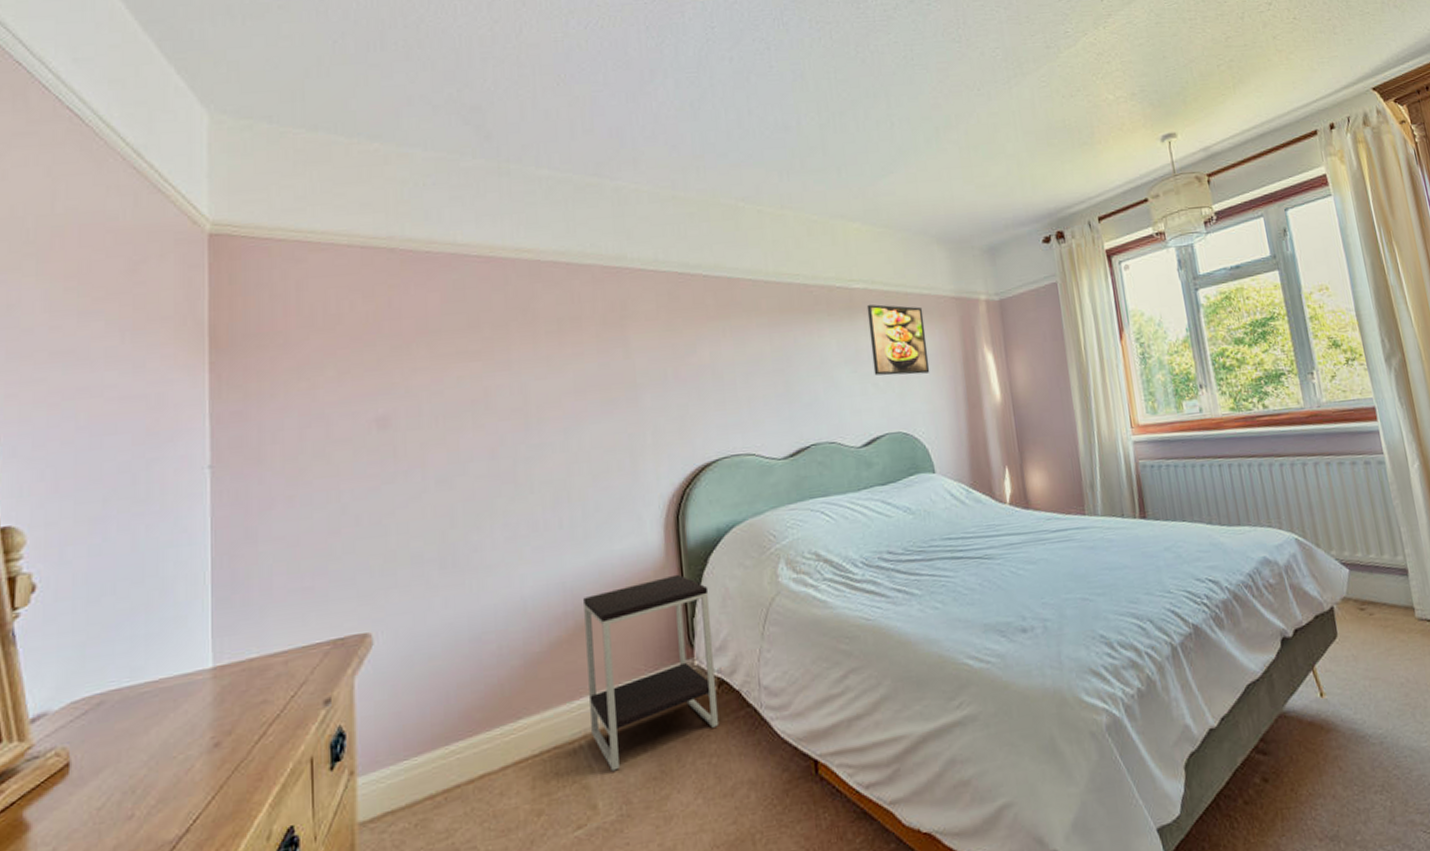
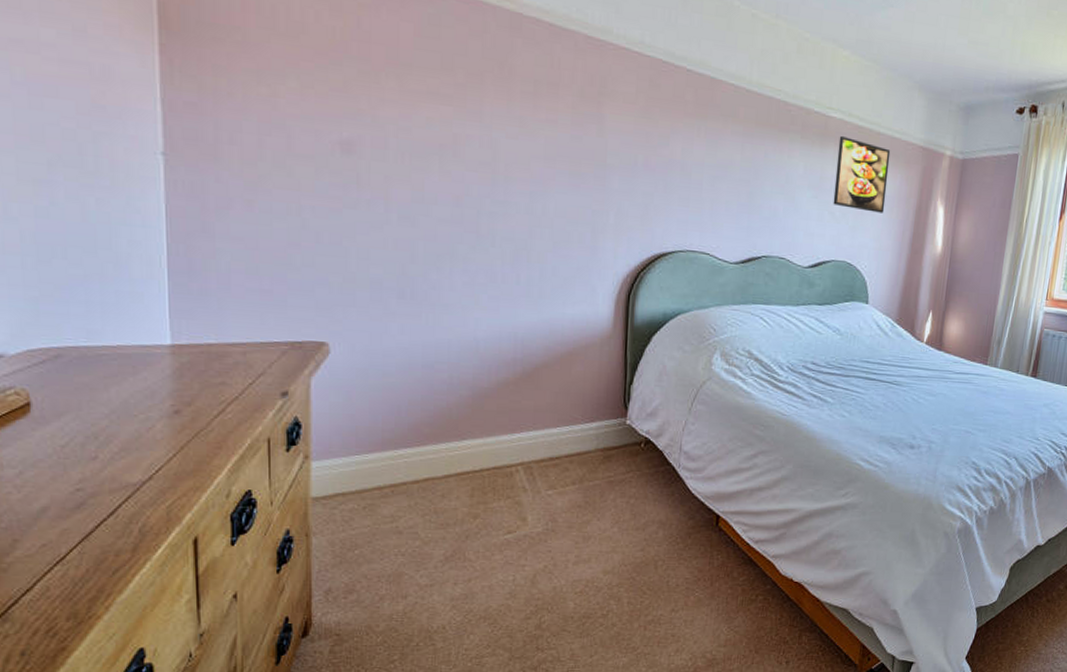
side table: present [583,574,720,771] -> none [528,345,648,495]

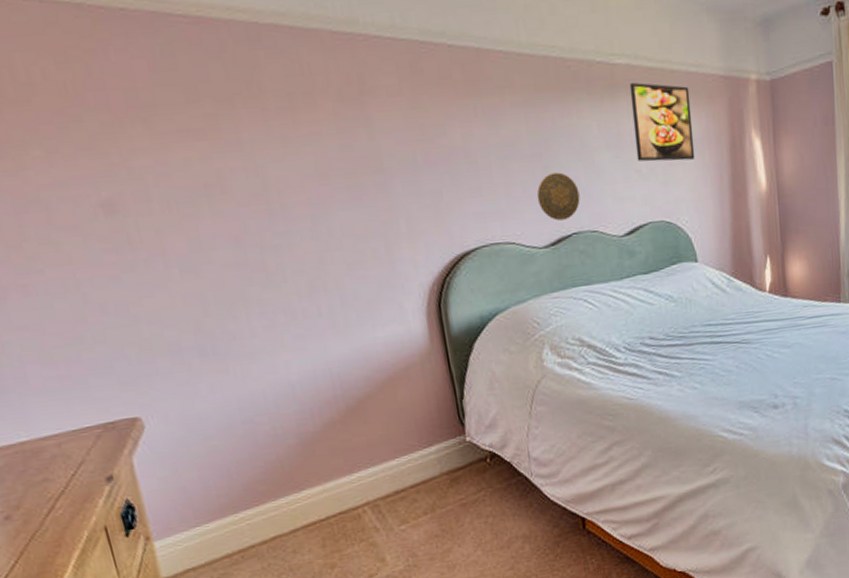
decorative plate: none [737,199,776,243] -> present [536,172,580,221]

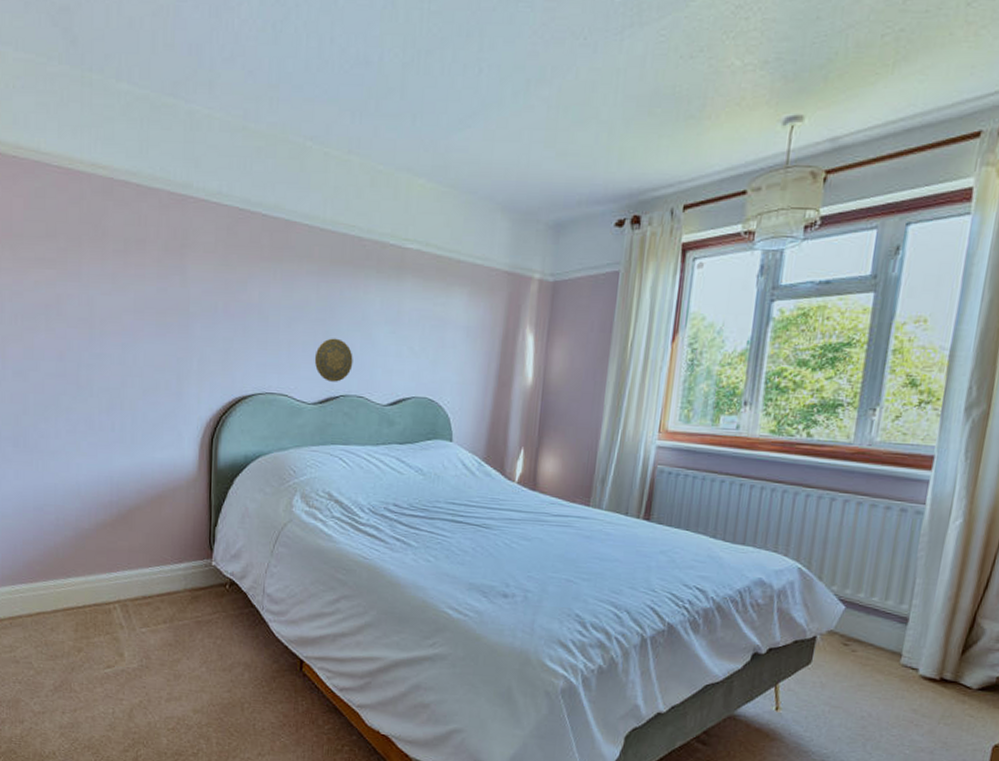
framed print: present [629,82,695,162] -> none [411,266,473,345]

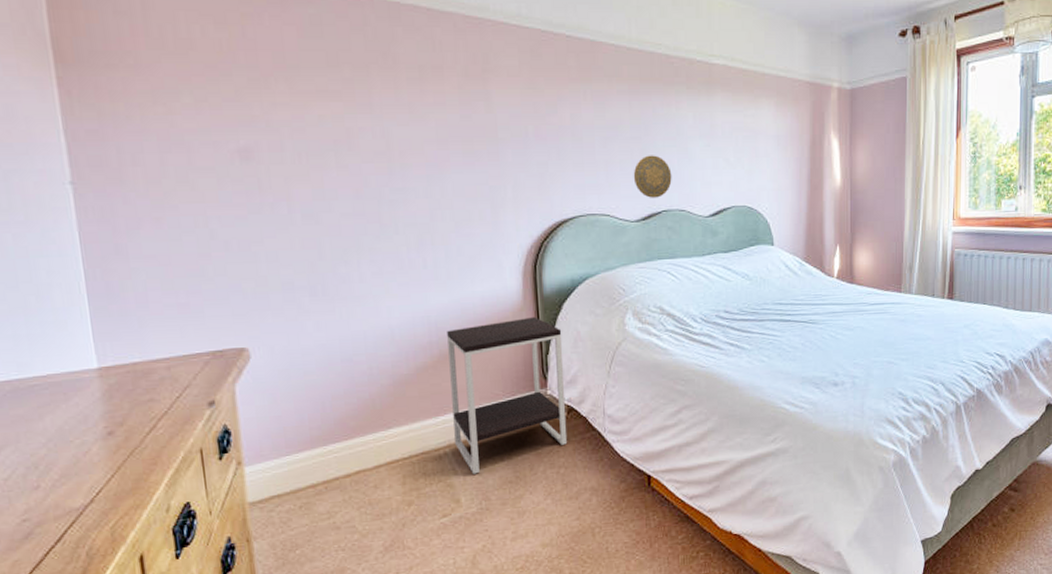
side table: none [124,488,231,632] -> present [447,316,568,474]

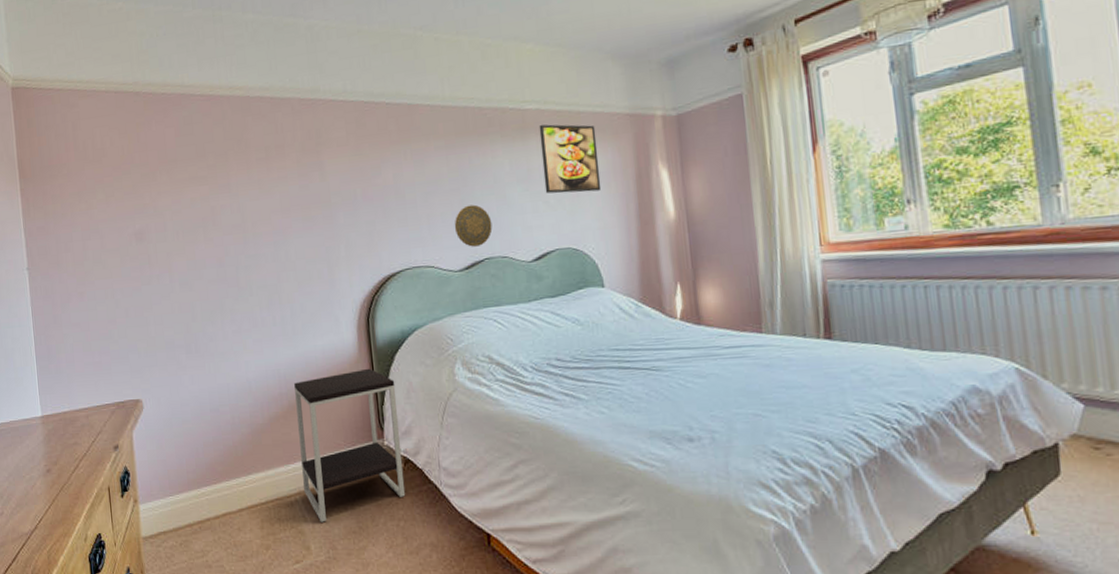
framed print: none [724,81,779,153] -> present [539,124,602,194]

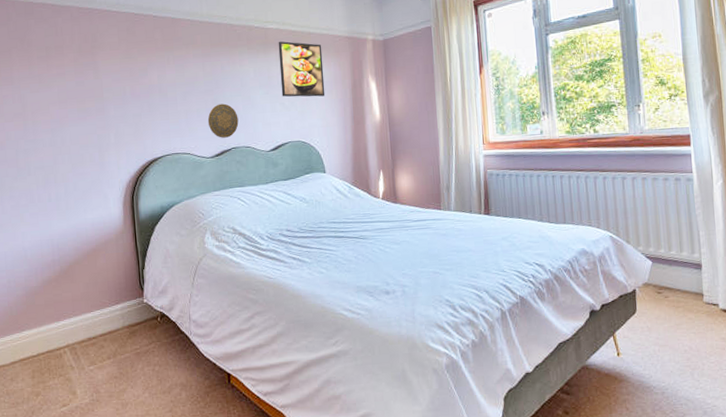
side table: present [294,368,406,523] -> none [66,238,161,370]

